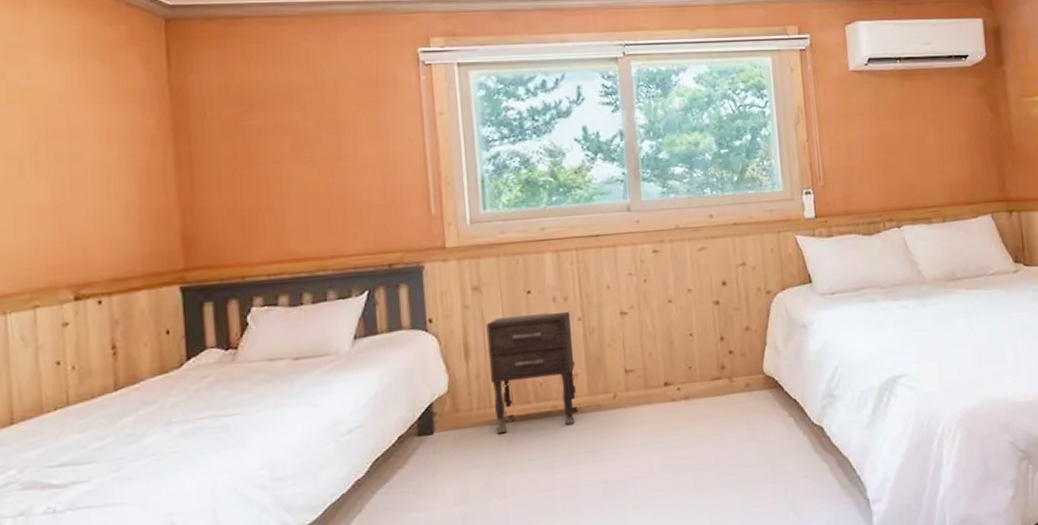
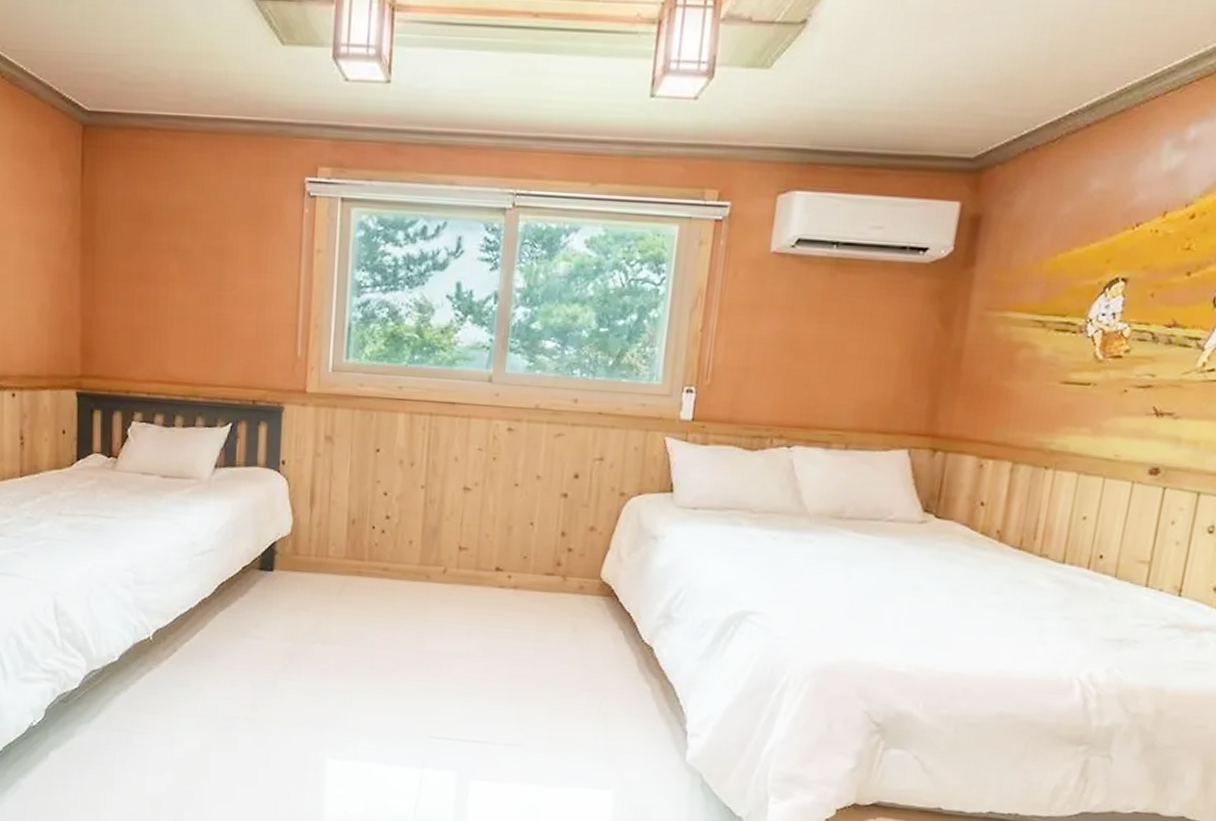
nightstand: present [486,311,579,433] -> none [329,471,415,589]

